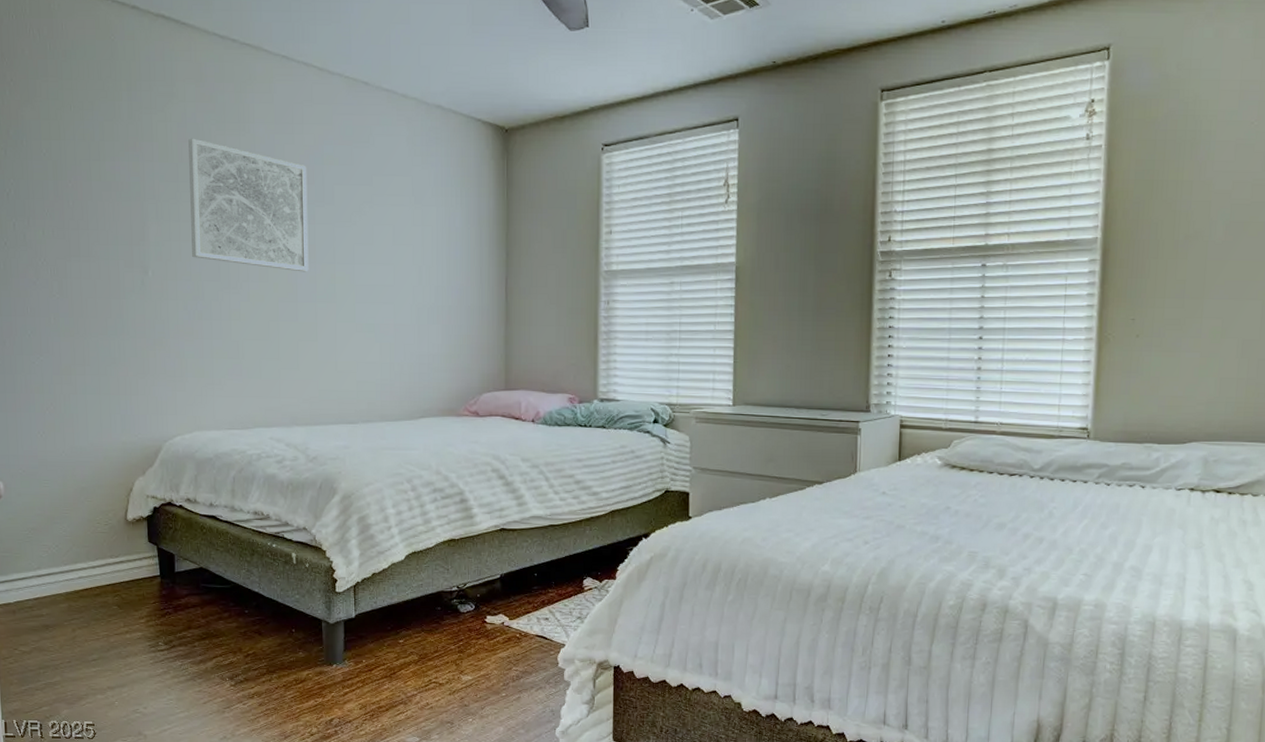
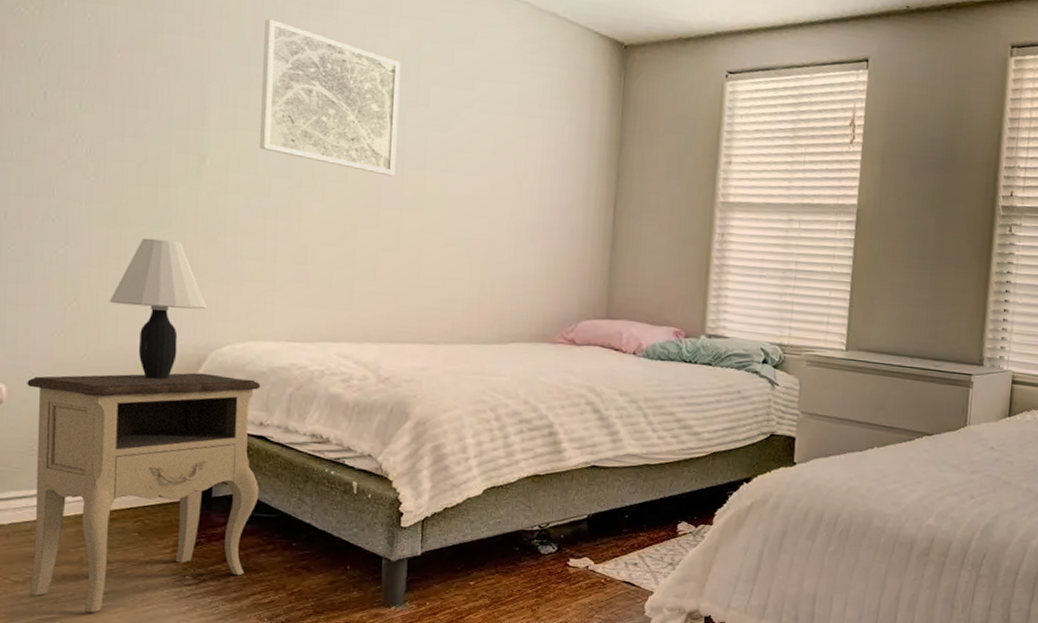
nightstand: none [19,462,214,677] -> present [27,372,261,613]
table lamp: none [79,345,159,470] -> present [109,238,207,380]

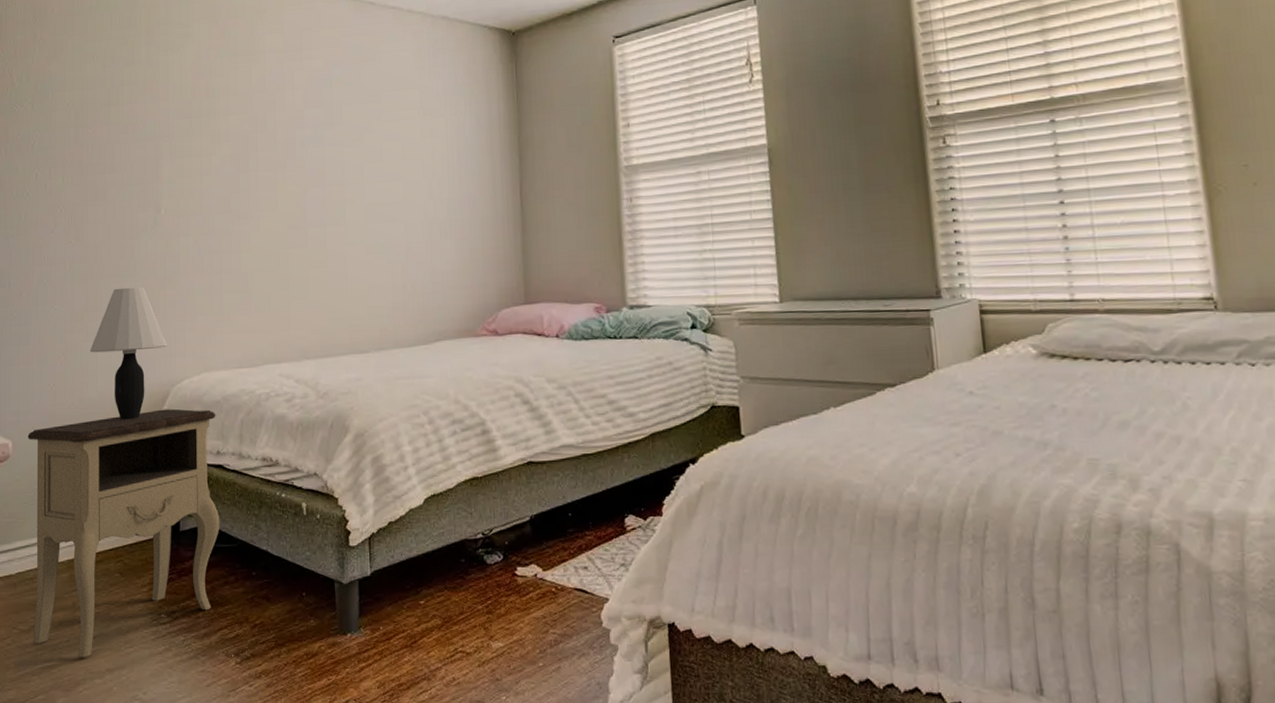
wall art: present [260,18,401,177] -> none [202,74,318,197]

